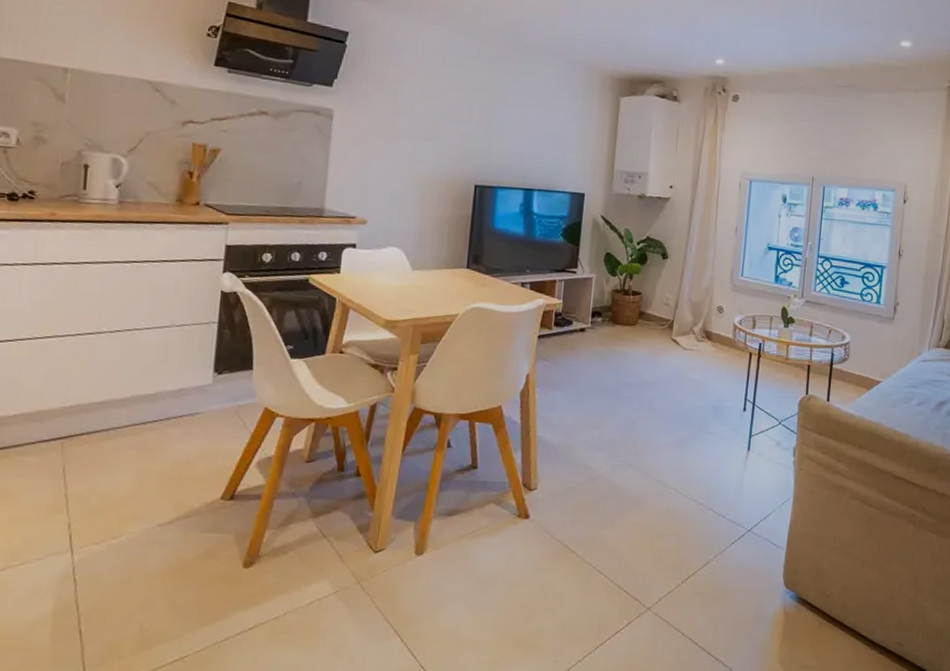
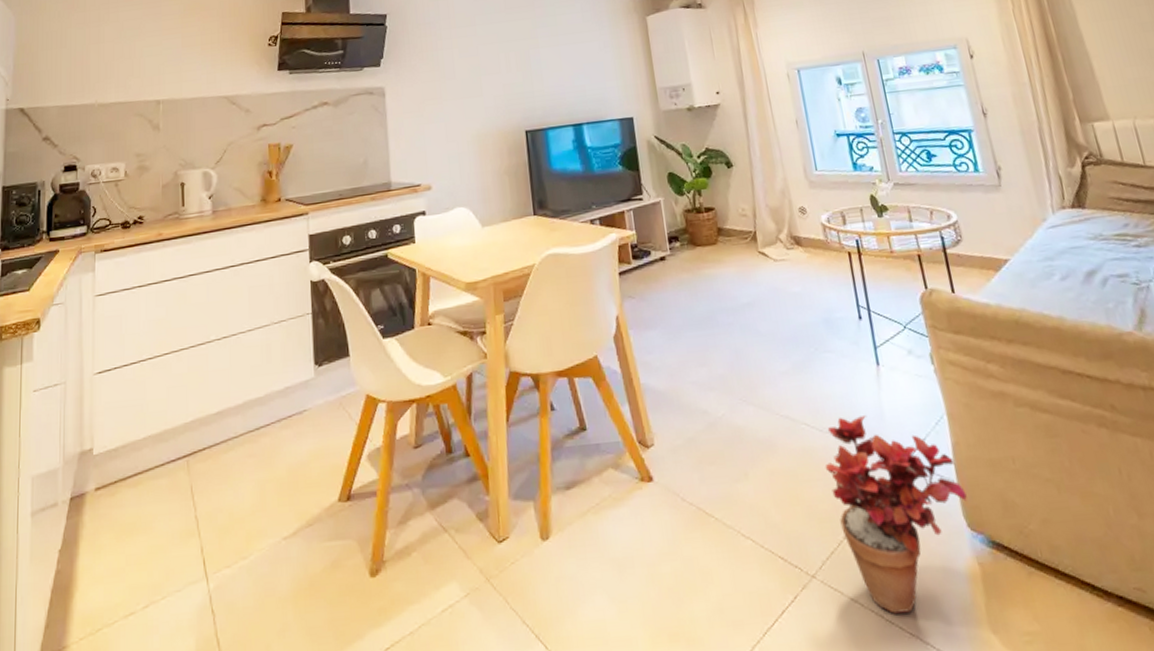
potted plant: none [681,487,790,643] -> present [825,415,967,614]

